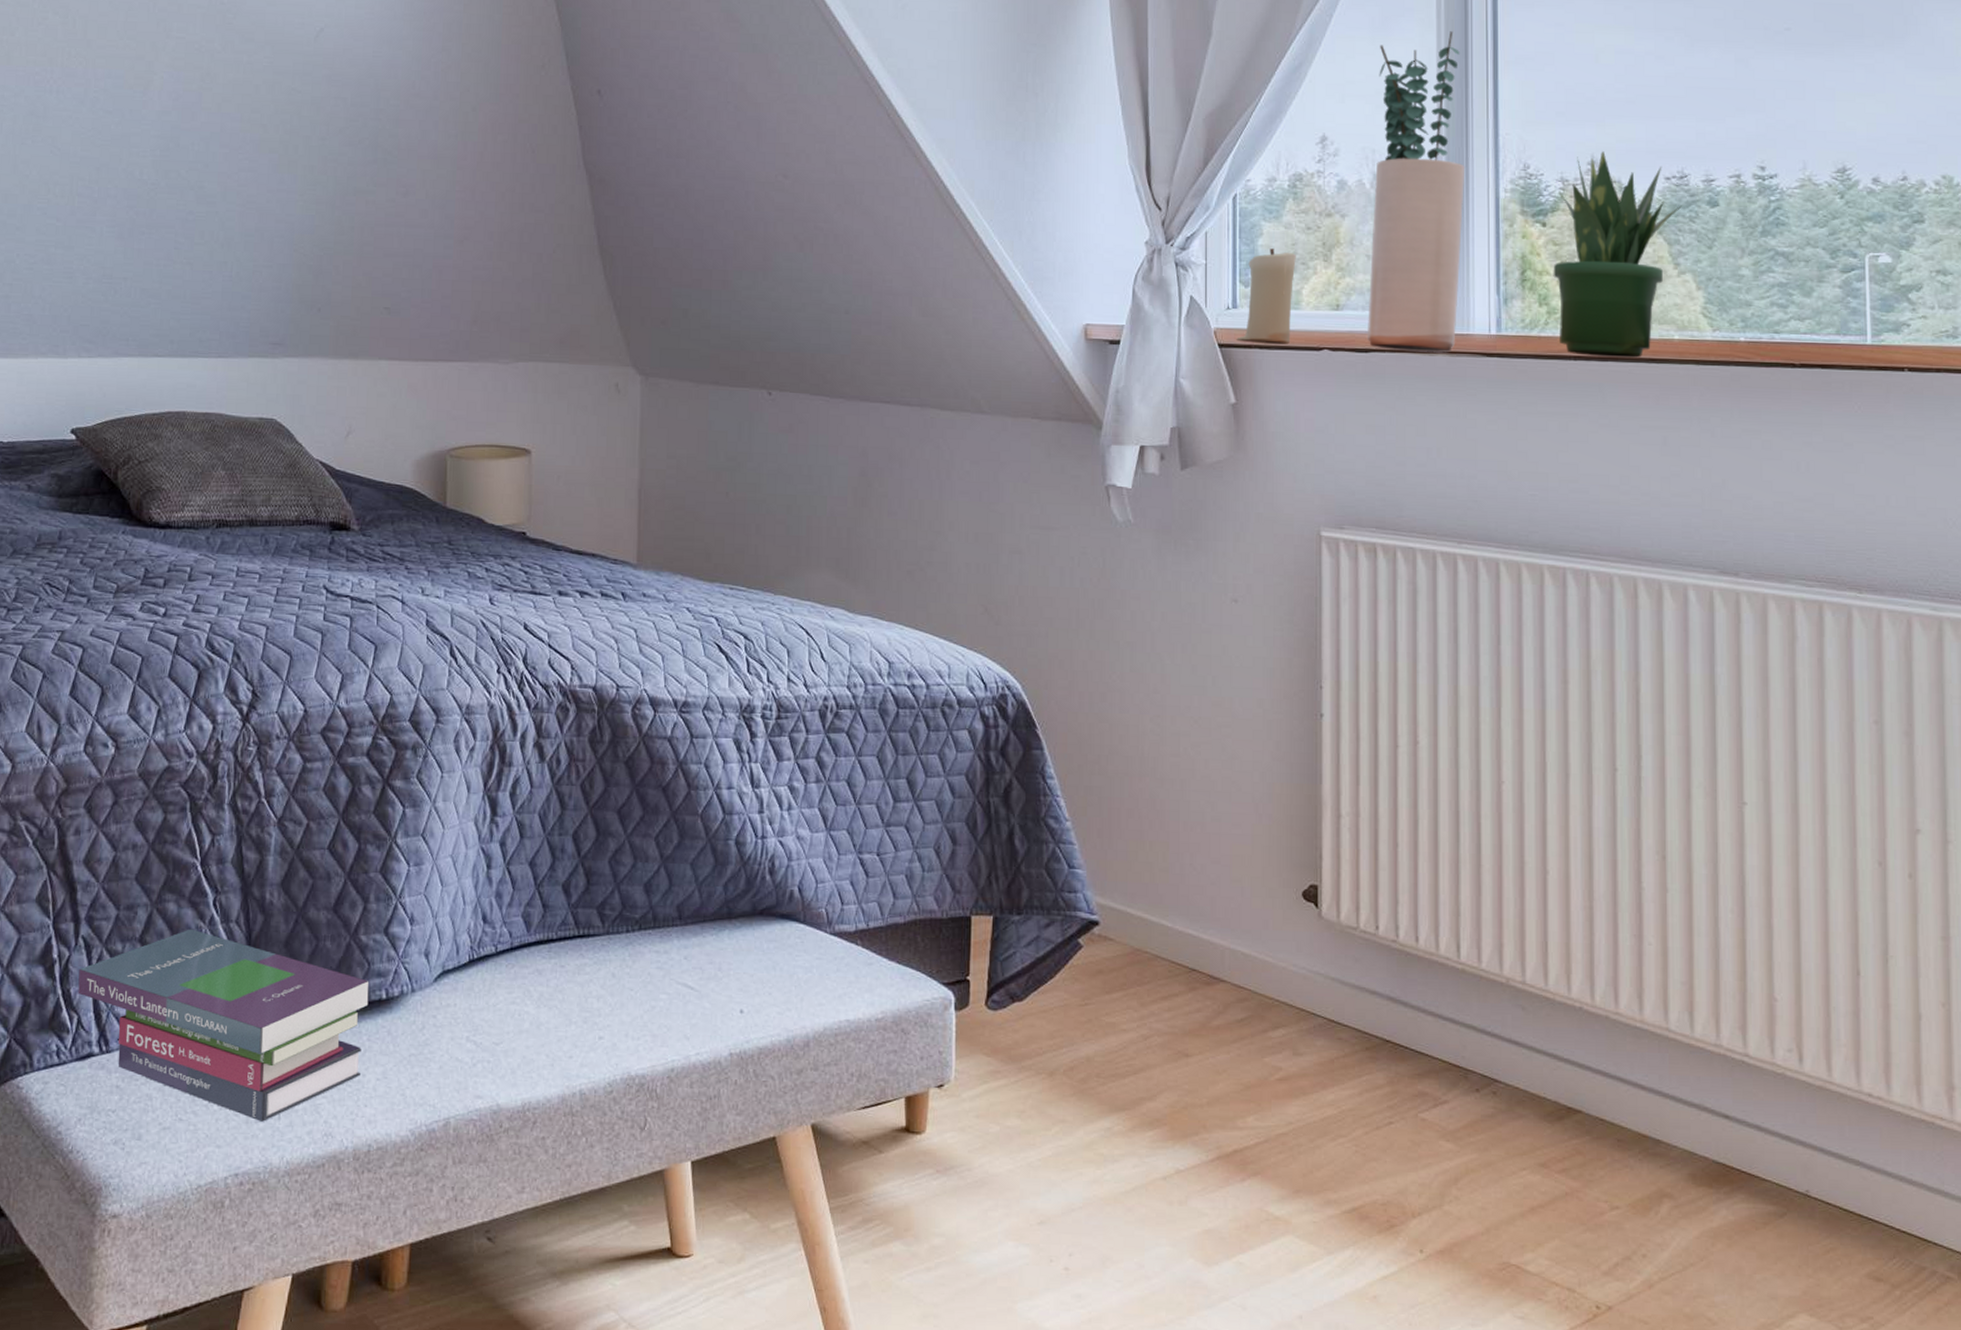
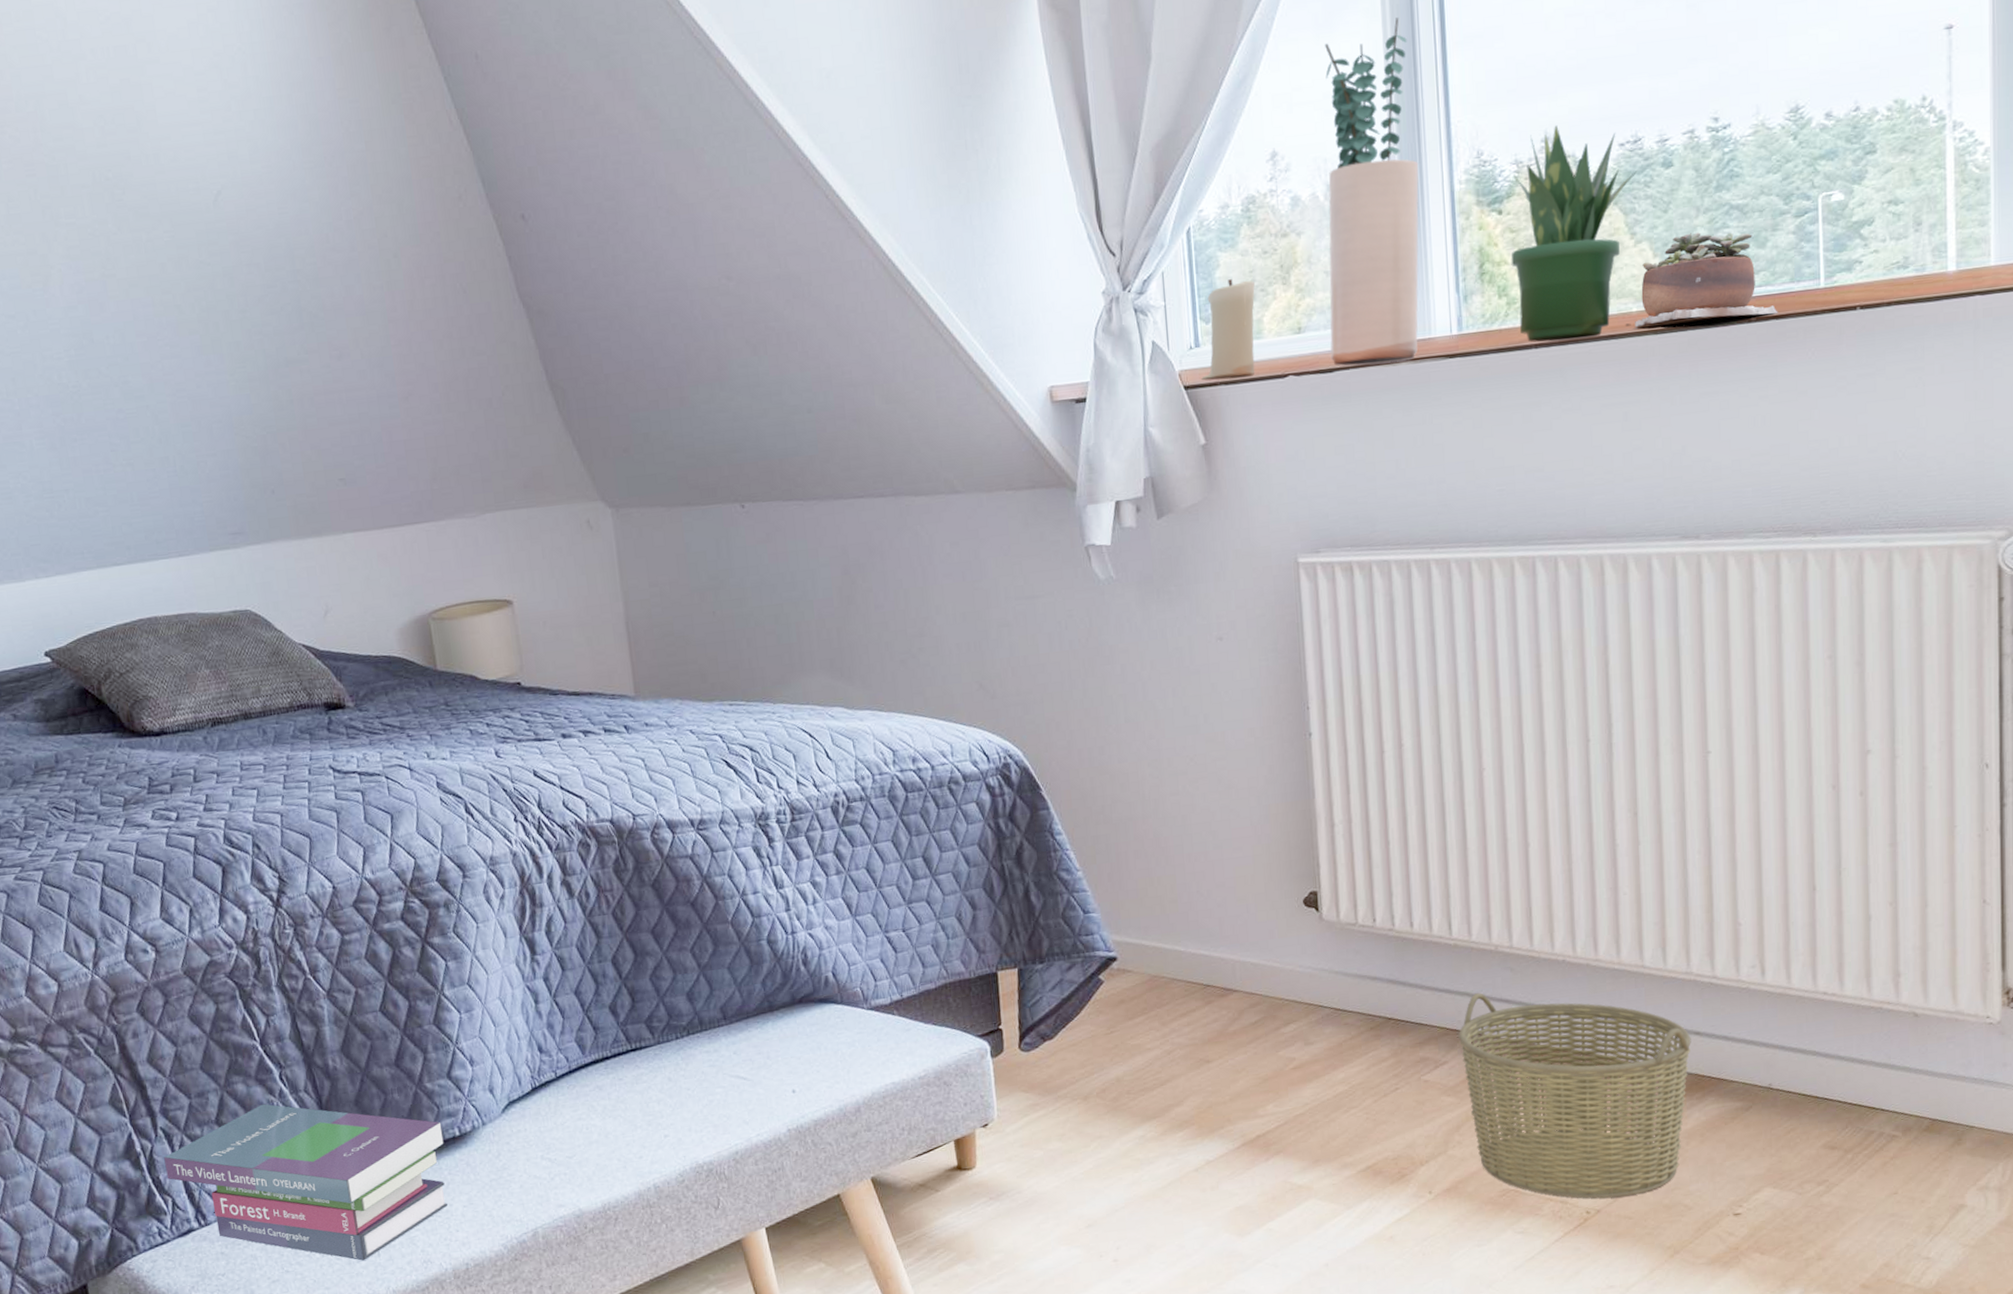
basket: none [1462,1028,1719,1296] -> present [1459,993,1691,1199]
succulent plant: none [1666,272,1824,366] -> present [1625,232,1778,331]

